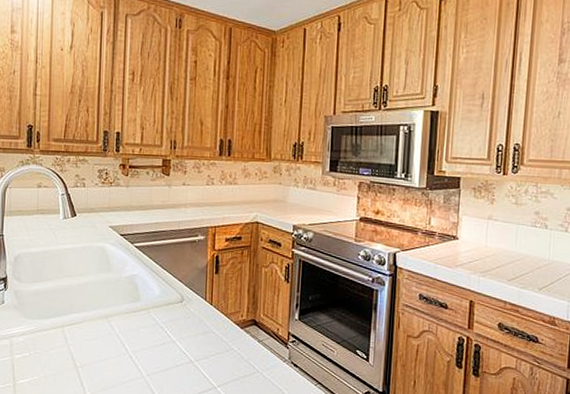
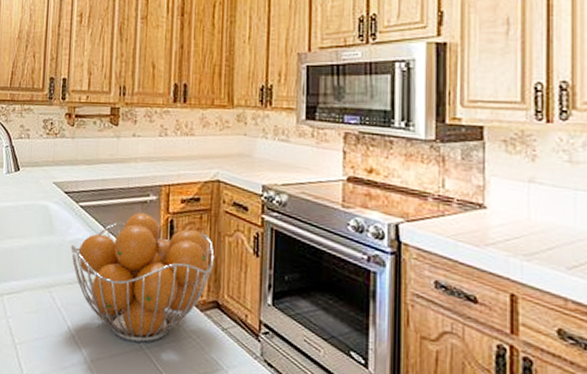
fruit basket: none [127,251,253,358] -> present [70,213,215,343]

